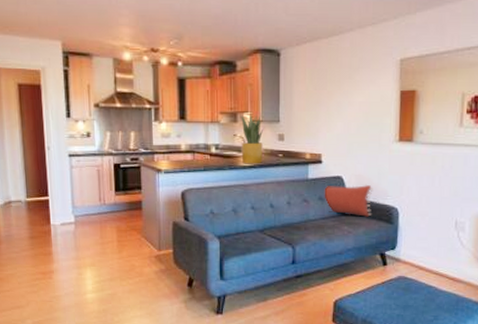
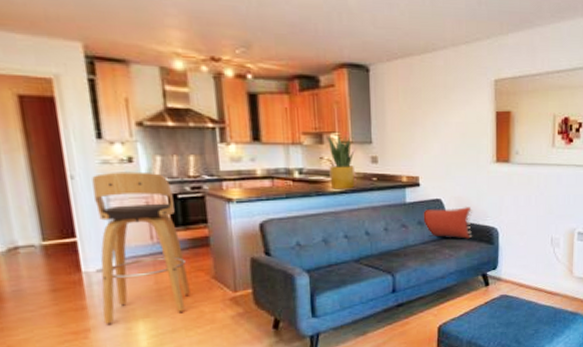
bar stool: none [62,144,125,269] -> present [92,171,190,325]

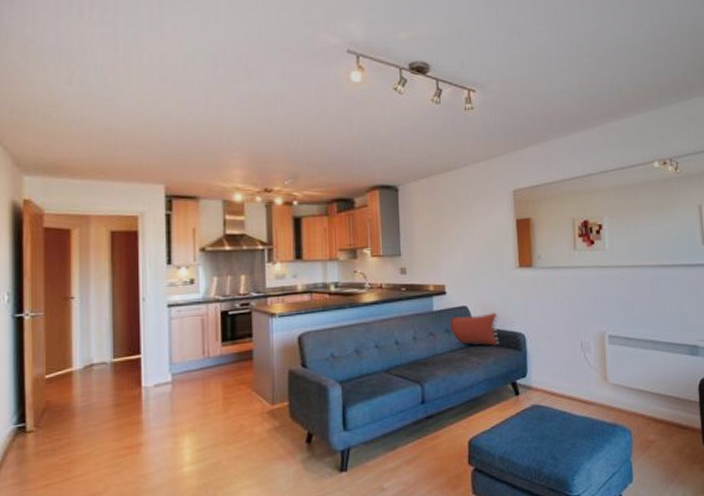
bar stool: present [92,171,190,325] -> none [155,291,233,440]
planter: present [326,134,355,190] -> none [359,249,385,301]

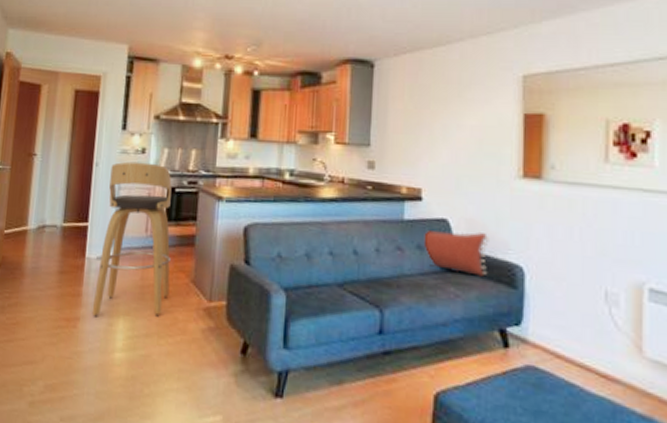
bar stool: none [155,291,233,440] -> present [92,161,172,317]

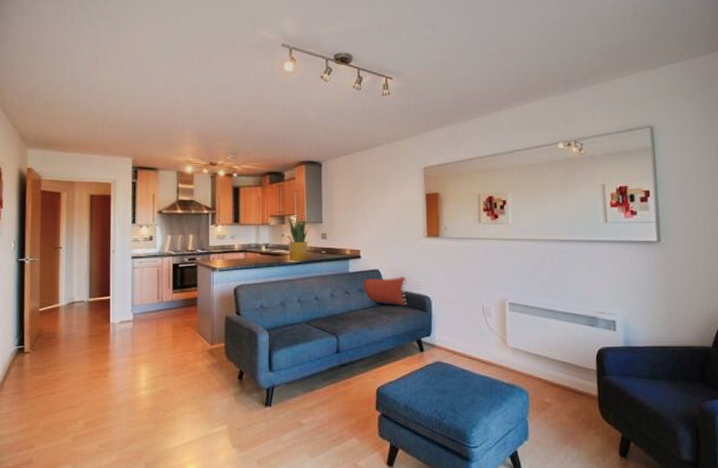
bar stool: present [92,161,172,317] -> none [119,247,180,367]
planter: none [320,135,351,197] -> present [287,216,309,261]

